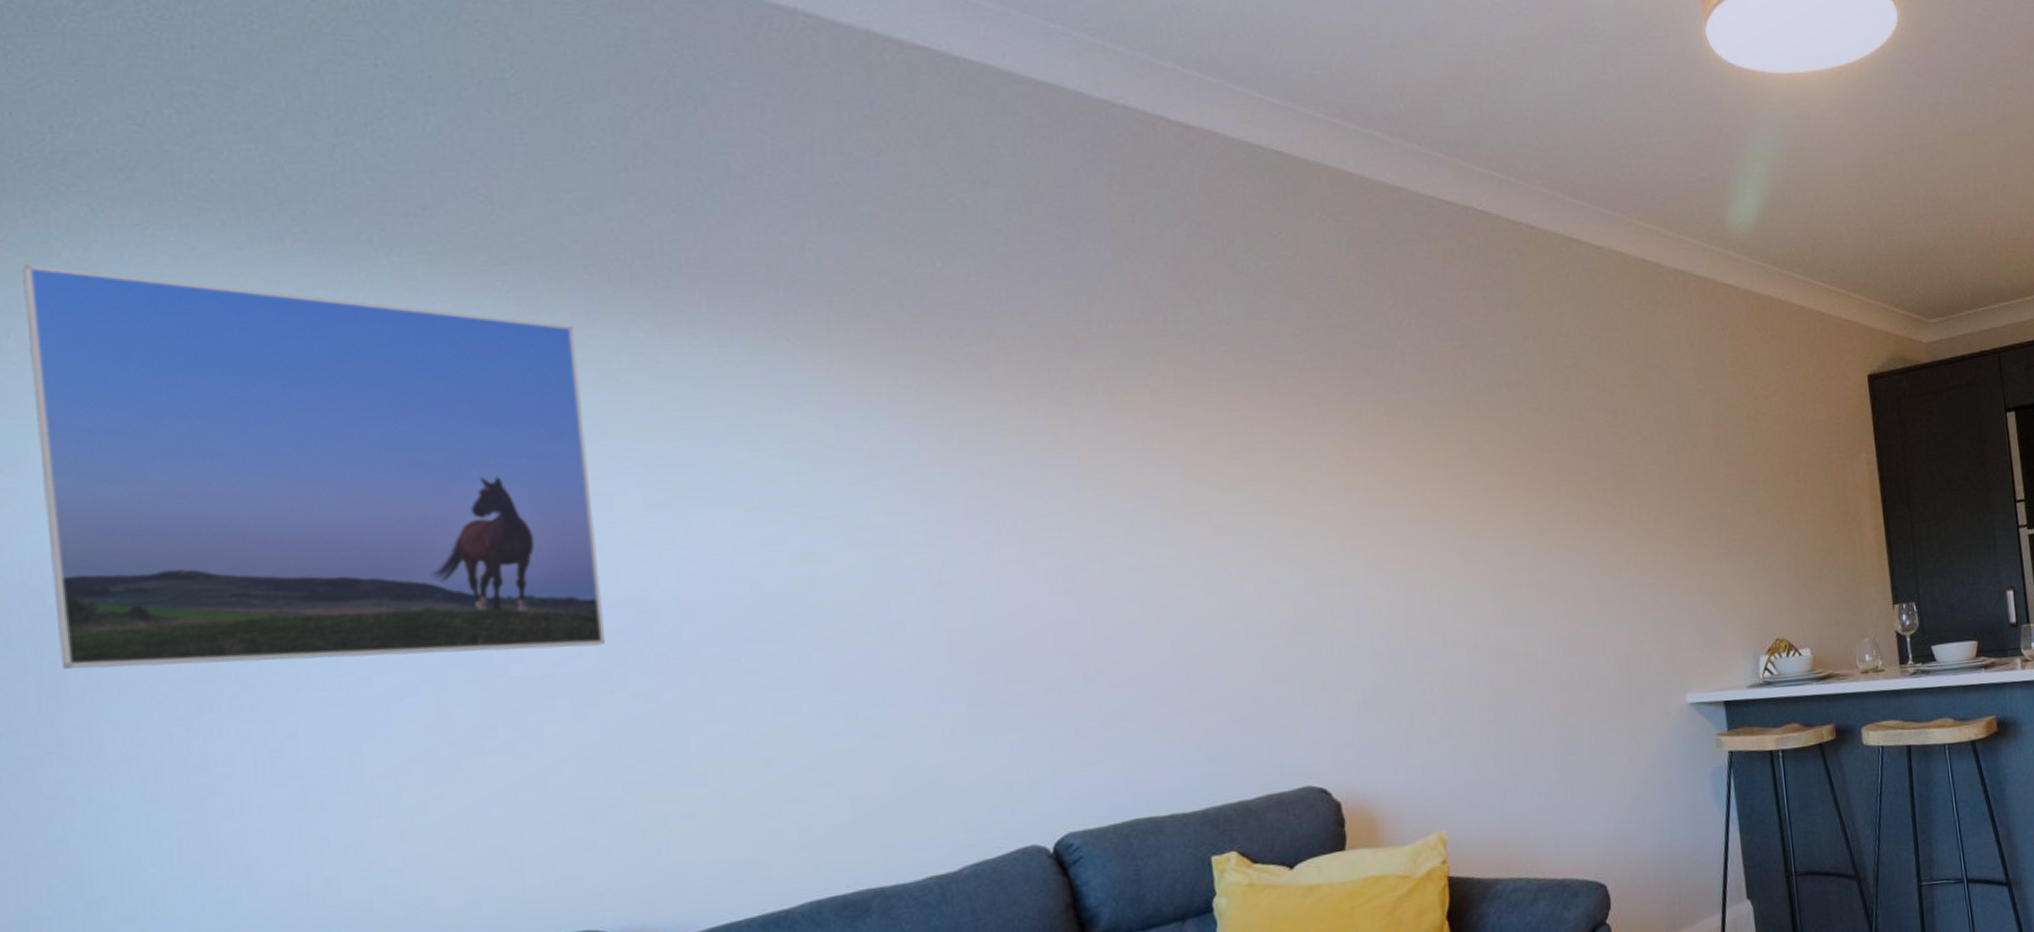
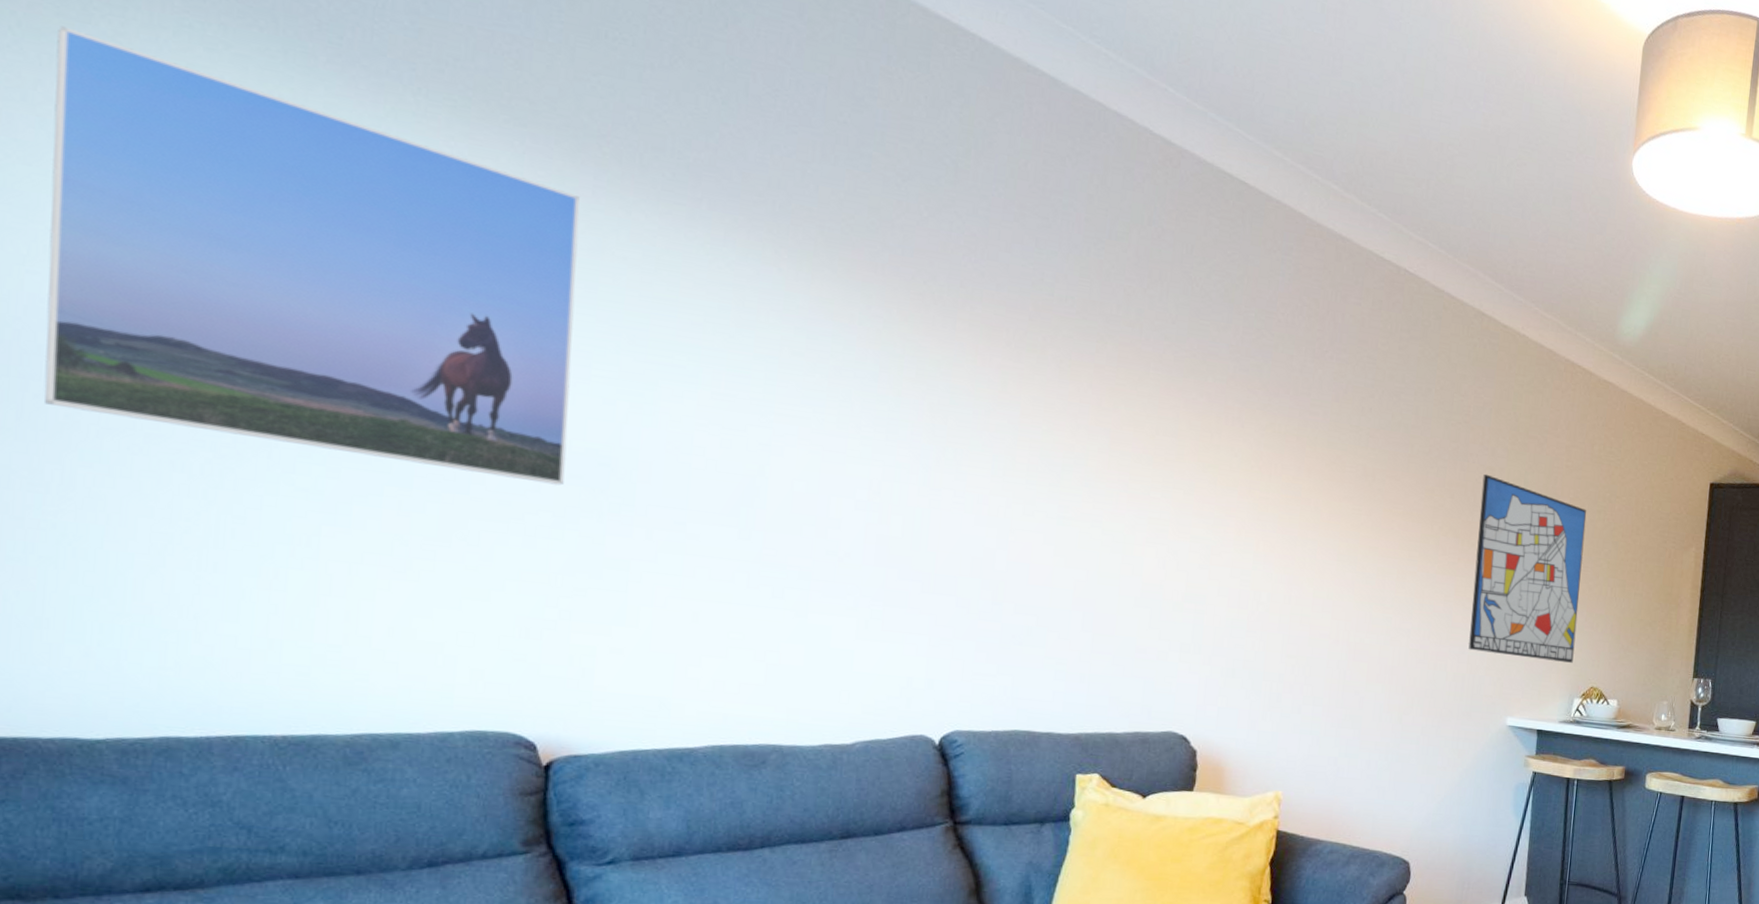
wall art: none [1605,418,1750,625] -> present [1468,474,1587,663]

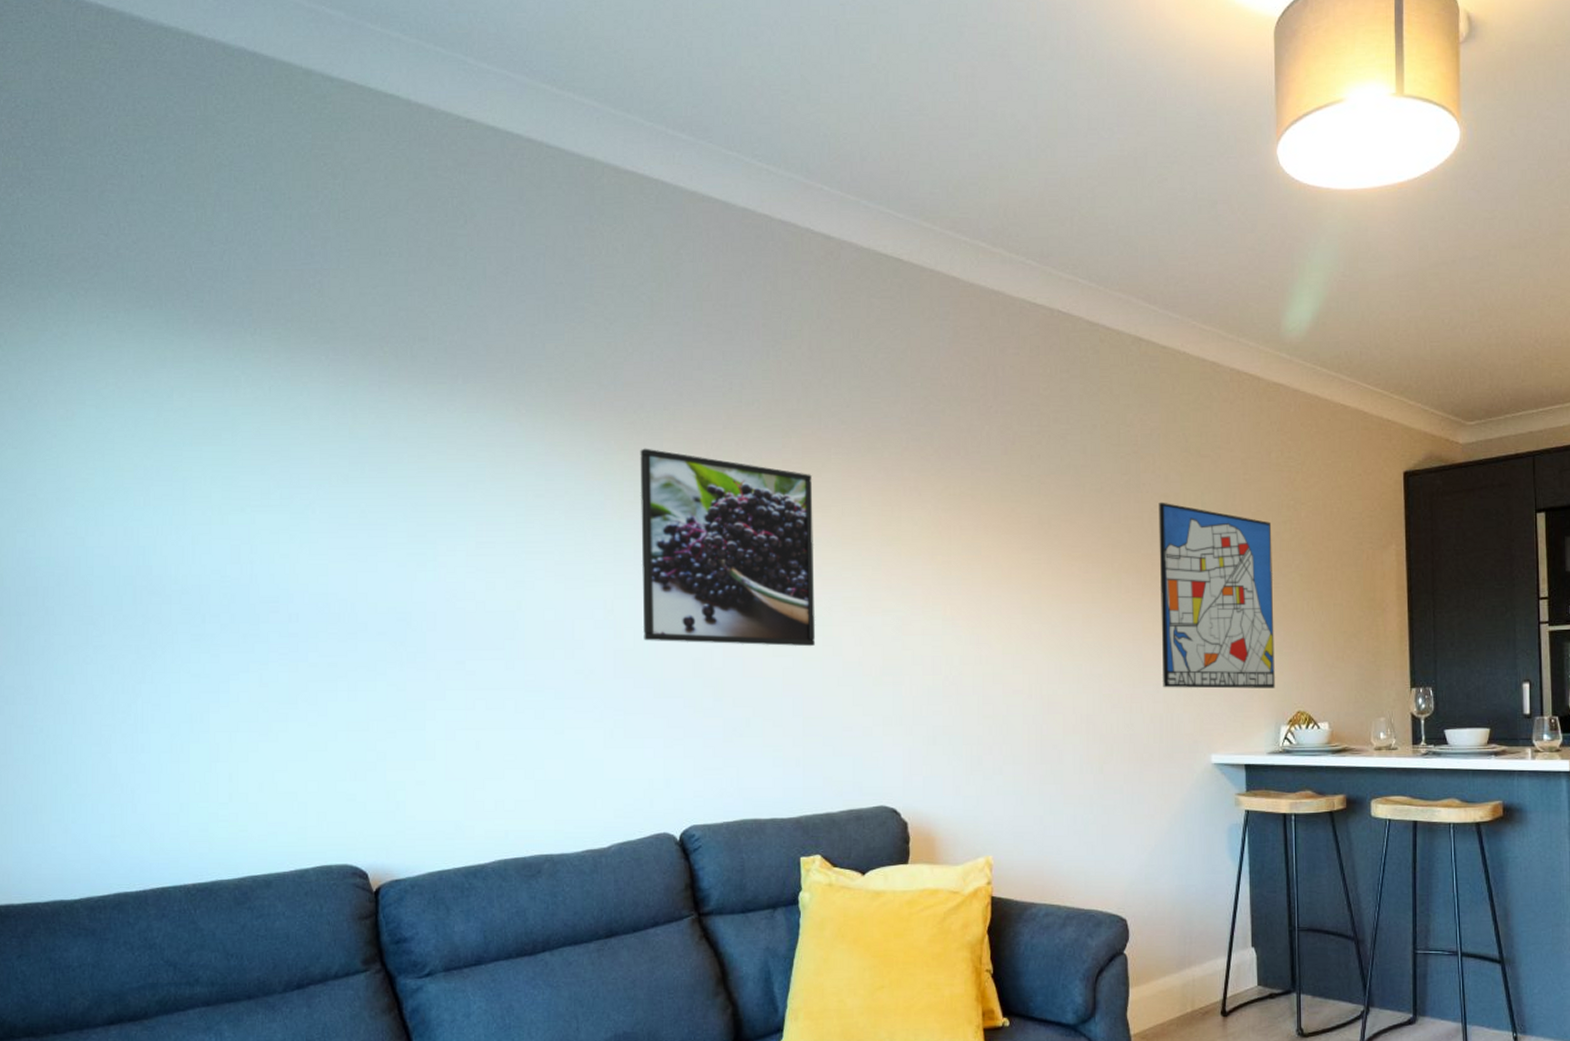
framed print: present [43,26,580,486] -> none [28,337,374,643]
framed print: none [914,324,1126,563] -> present [640,448,816,647]

